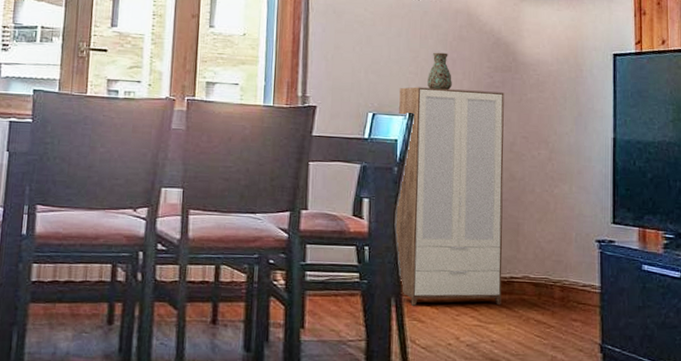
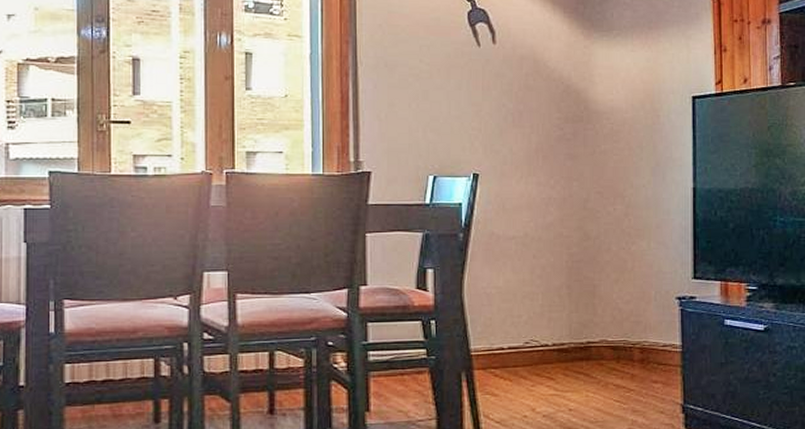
cabinet: present [396,87,504,307] -> none [462,144,578,381]
decorative vase: present [427,52,452,90] -> none [492,104,519,146]

